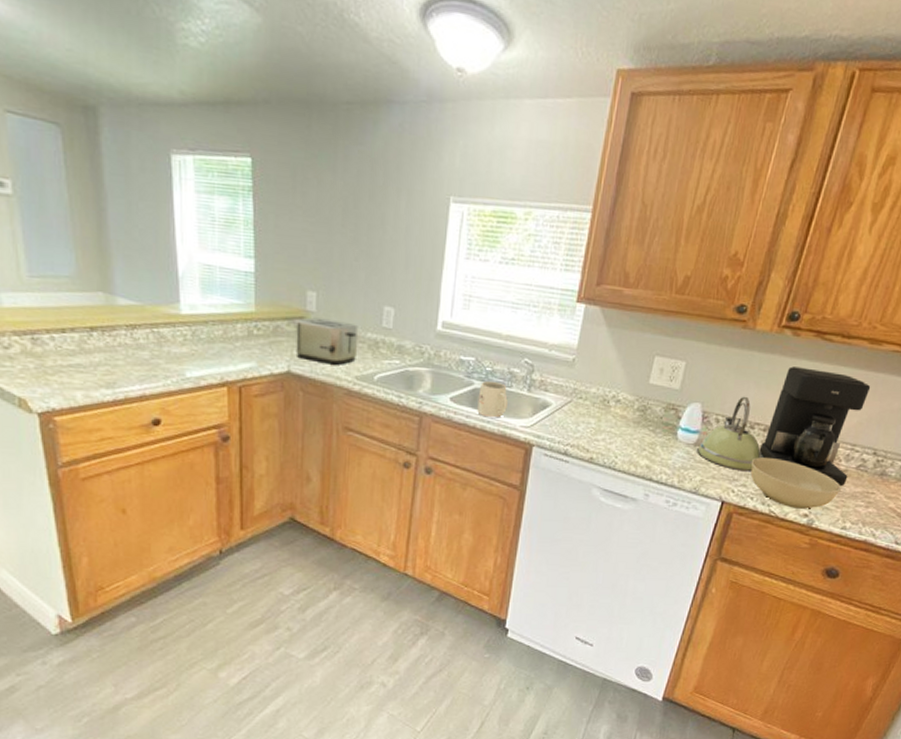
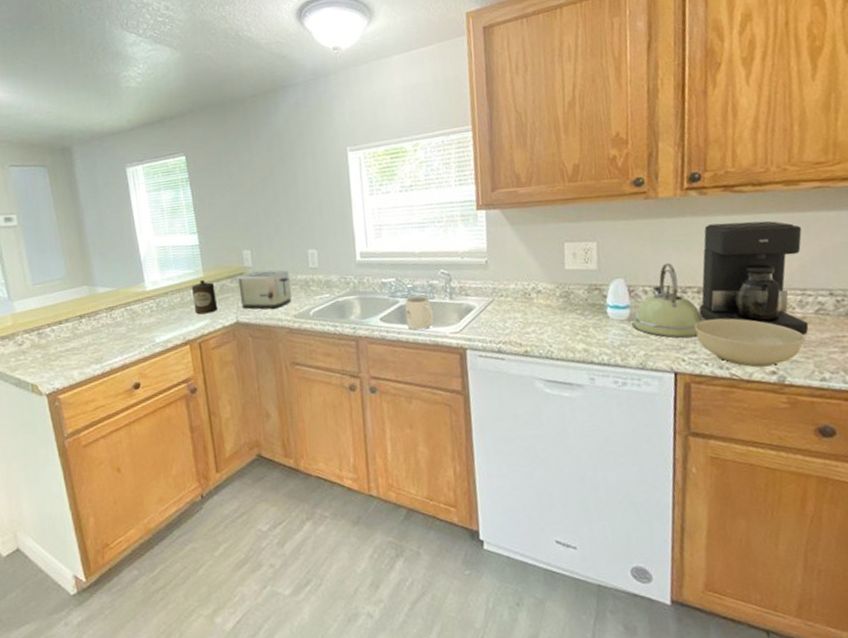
canister: none [238,315,268,356] -> present [191,280,218,315]

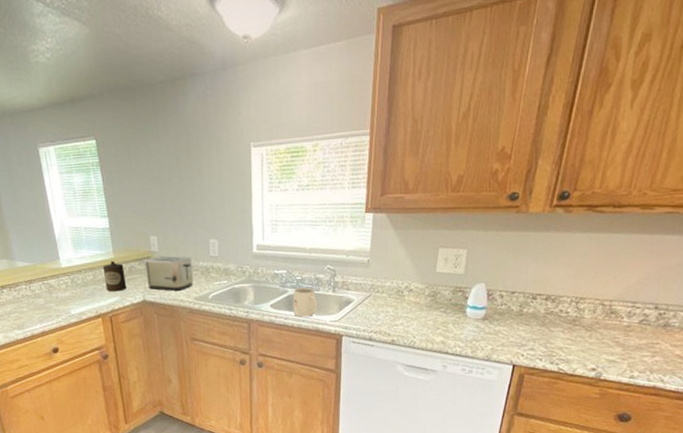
kettle: present [632,262,702,338] -> none [486,272,544,337]
bowl: present [693,318,806,368] -> none [536,322,627,365]
coffee maker: present [699,220,809,334] -> none [543,239,646,340]

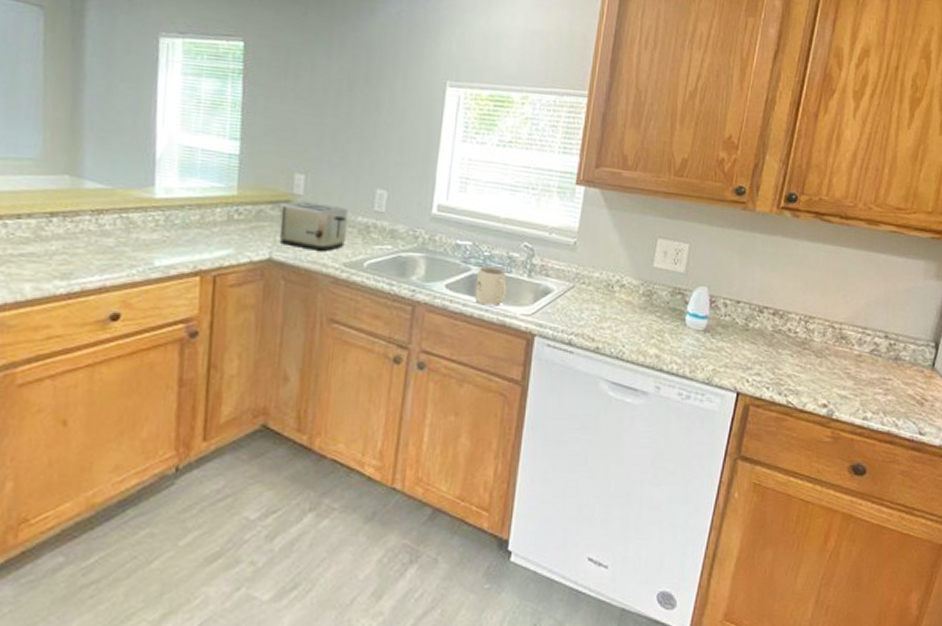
canister: present [102,261,127,292] -> none [216,199,250,242]

